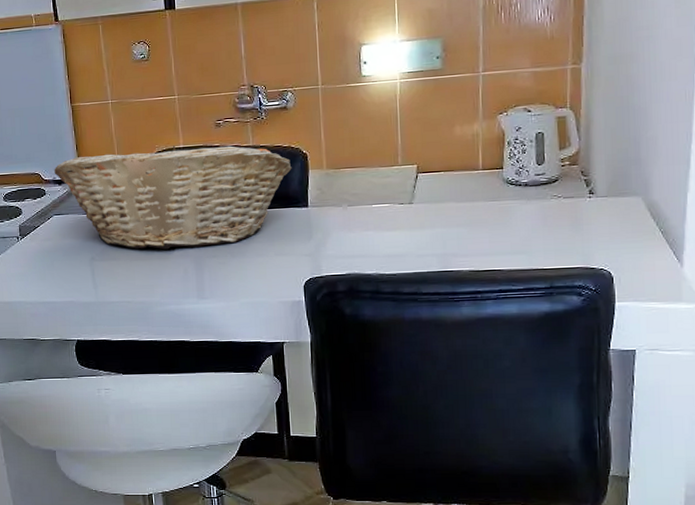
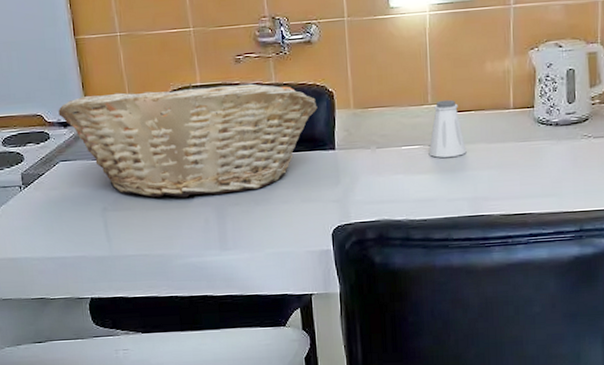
saltshaker: none [398,161,436,216] -> present [428,99,467,158]

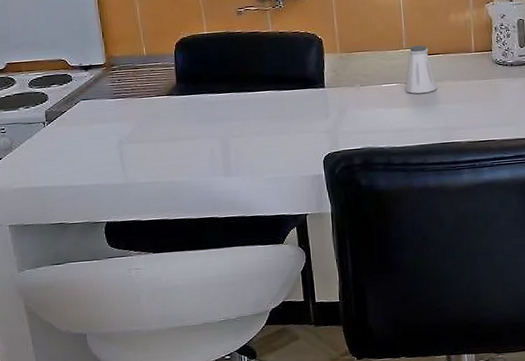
fruit basket: present [58,83,318,198] -> none [80,32,309,131]

